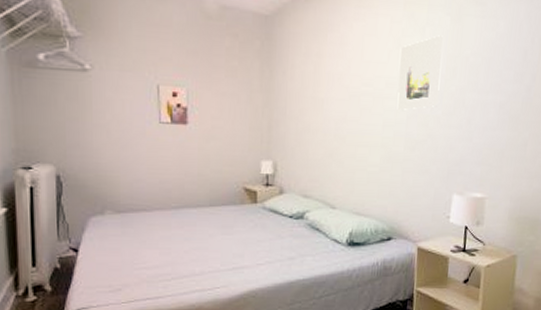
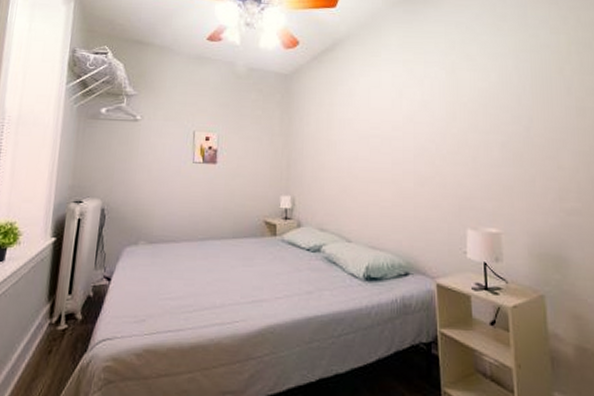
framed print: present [397,35,443,110] -> none [402,86,442,150]

